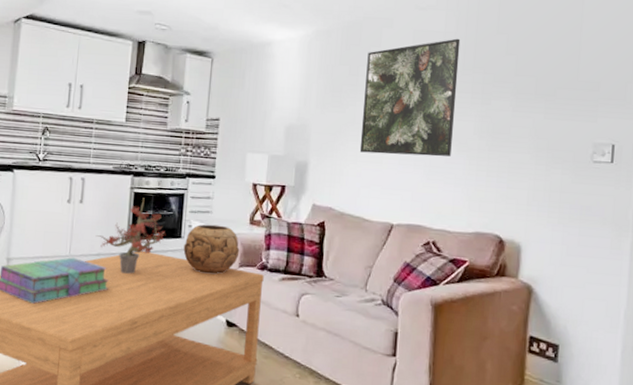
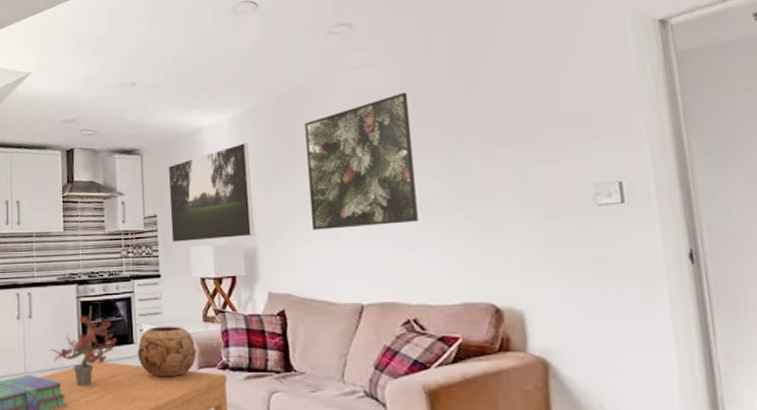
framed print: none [230,62,314,151] -> present [168,143,254,243]

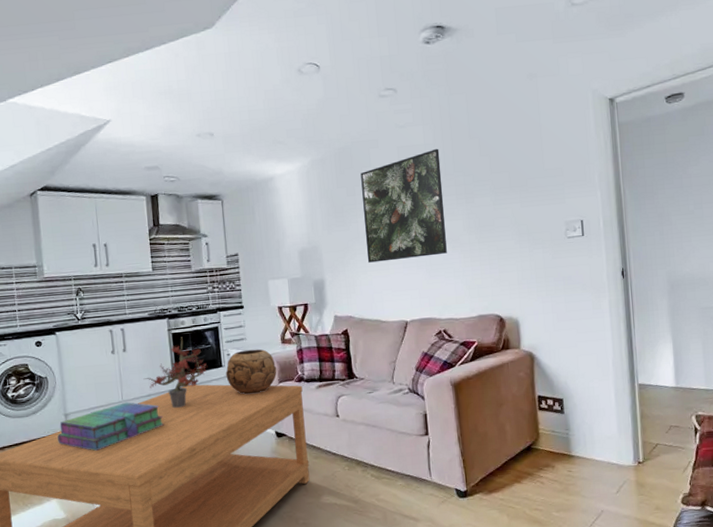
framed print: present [168,143,254,243] -> none [246,190,322,278]

